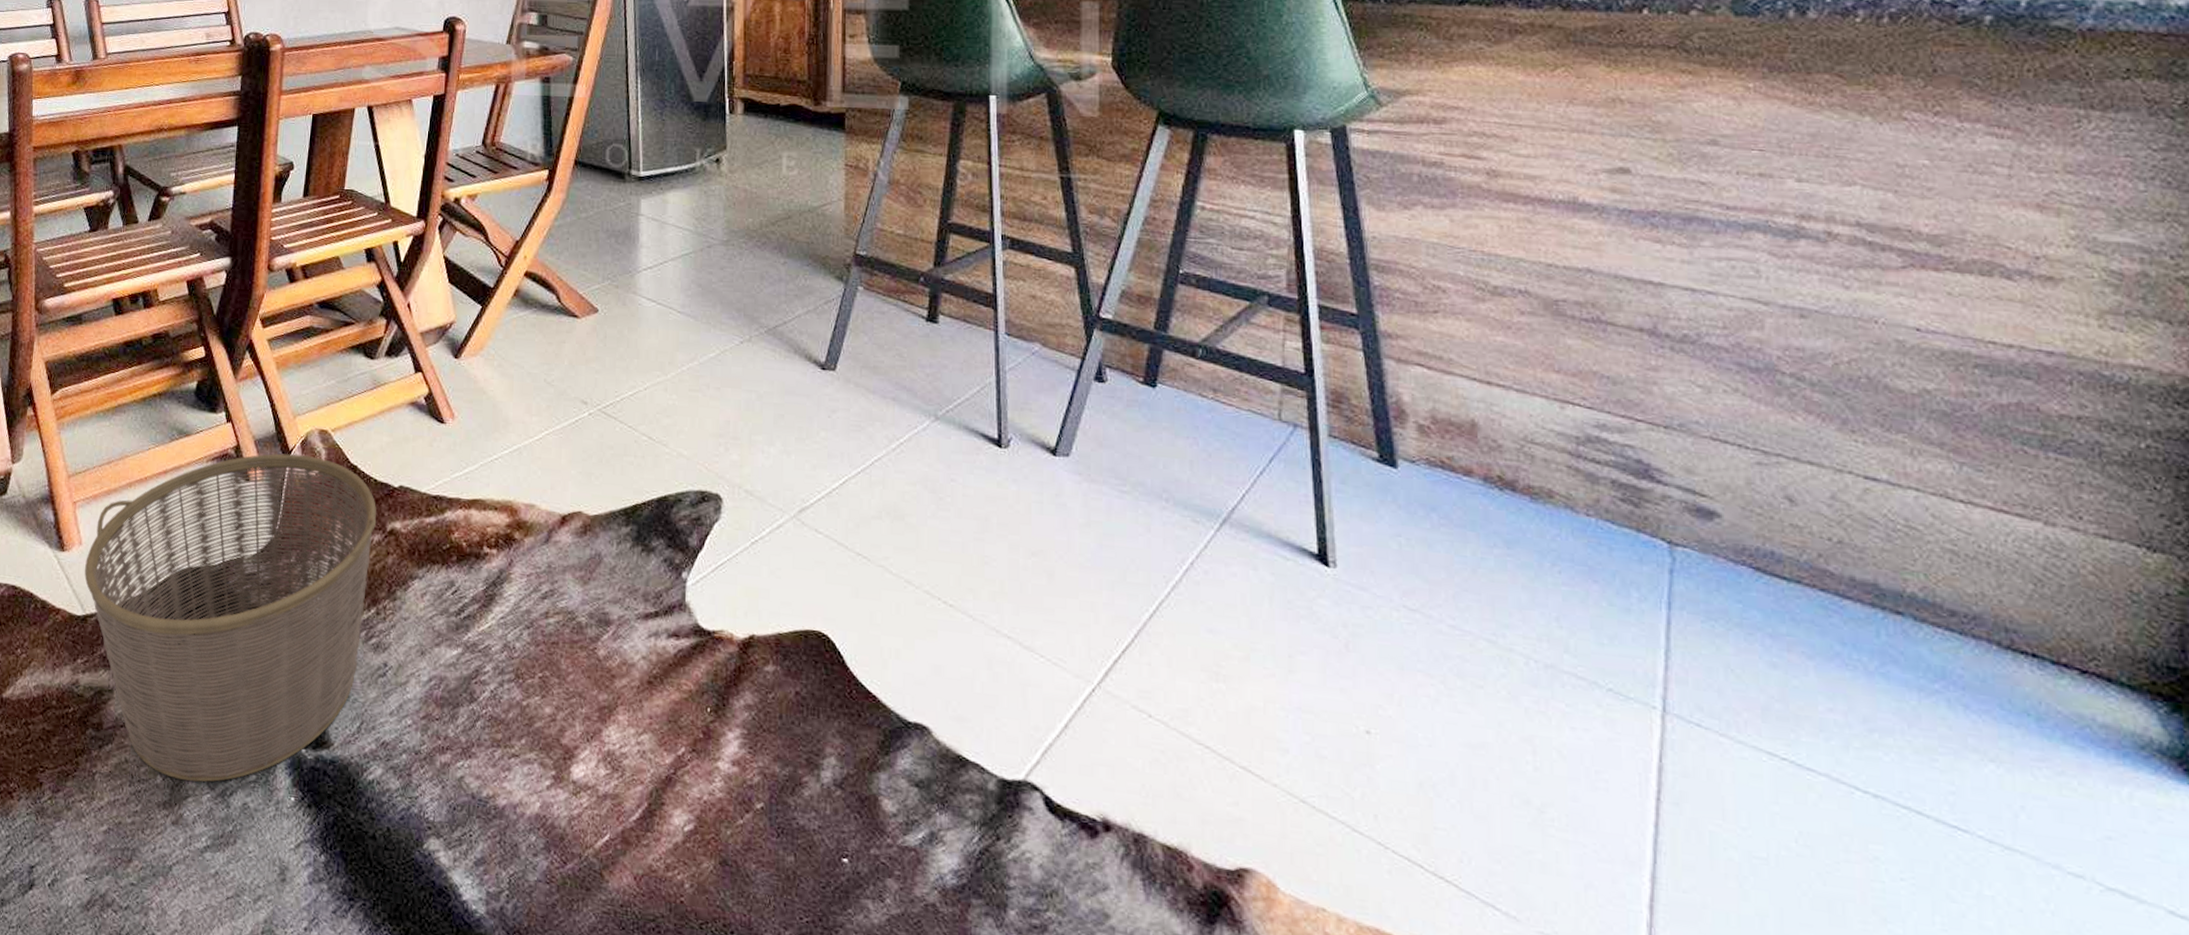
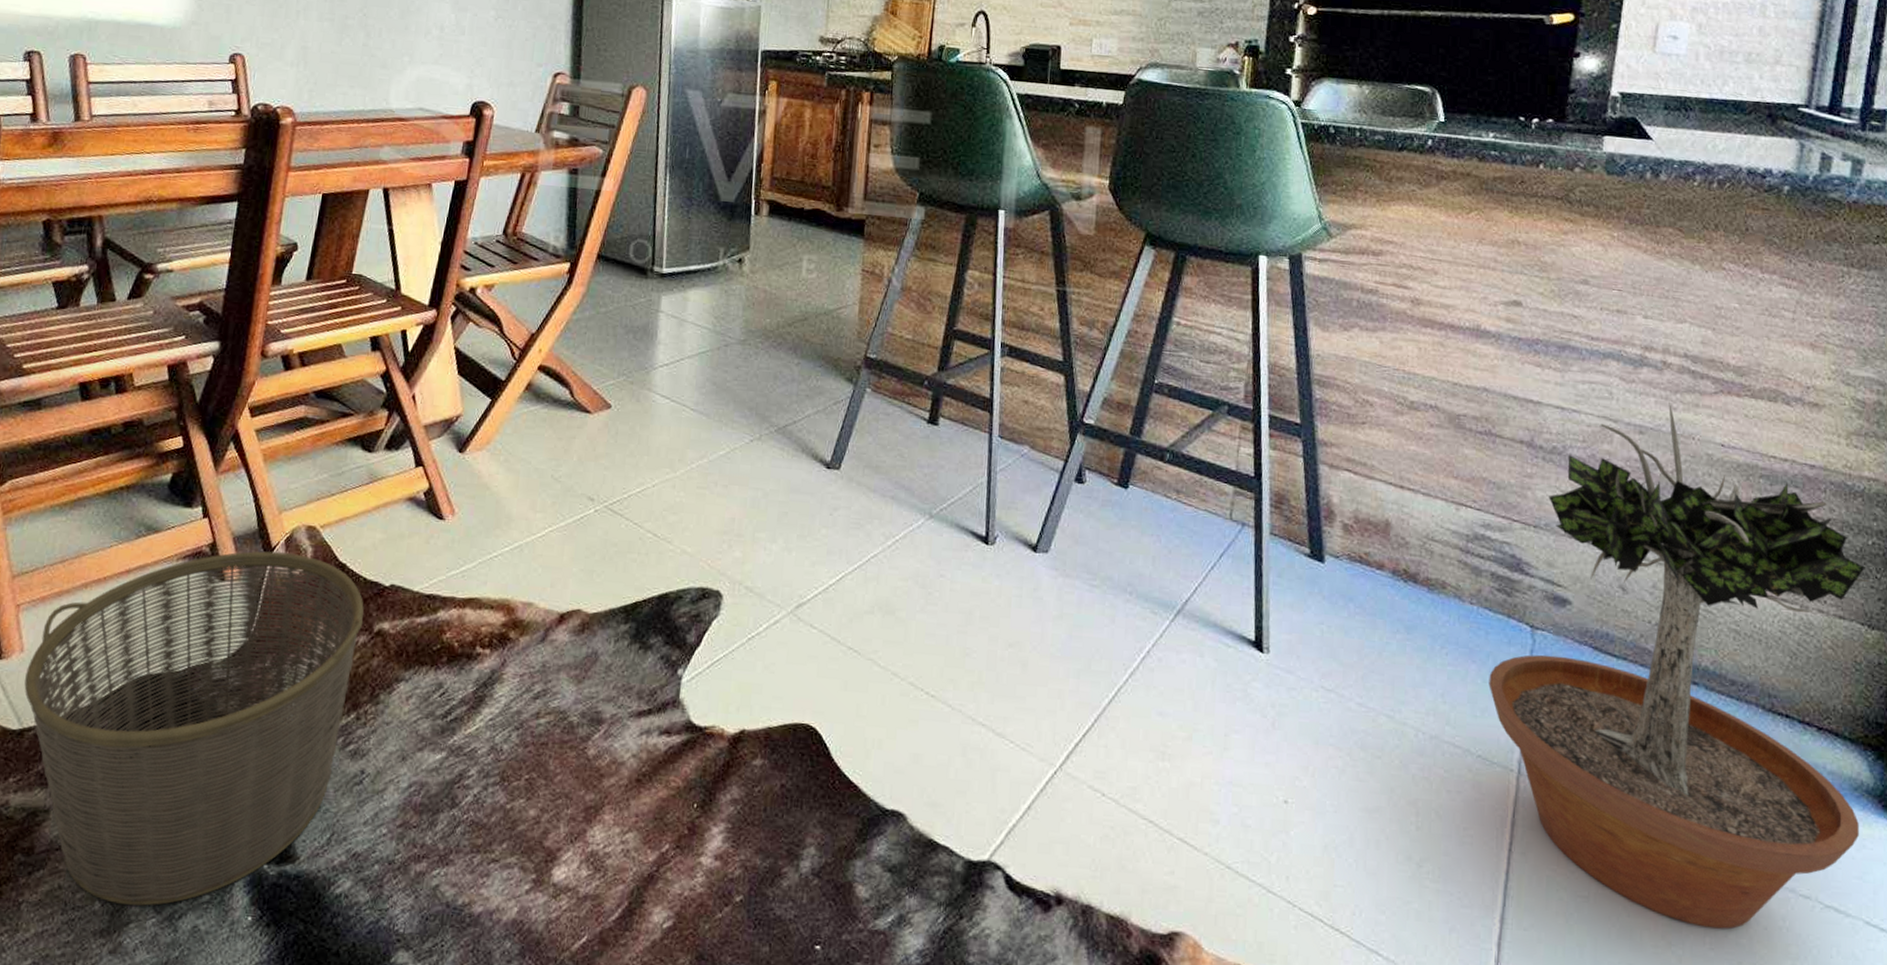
potted tree: none [1616,279,2151,908] -> present [1489,401,1870,929]

